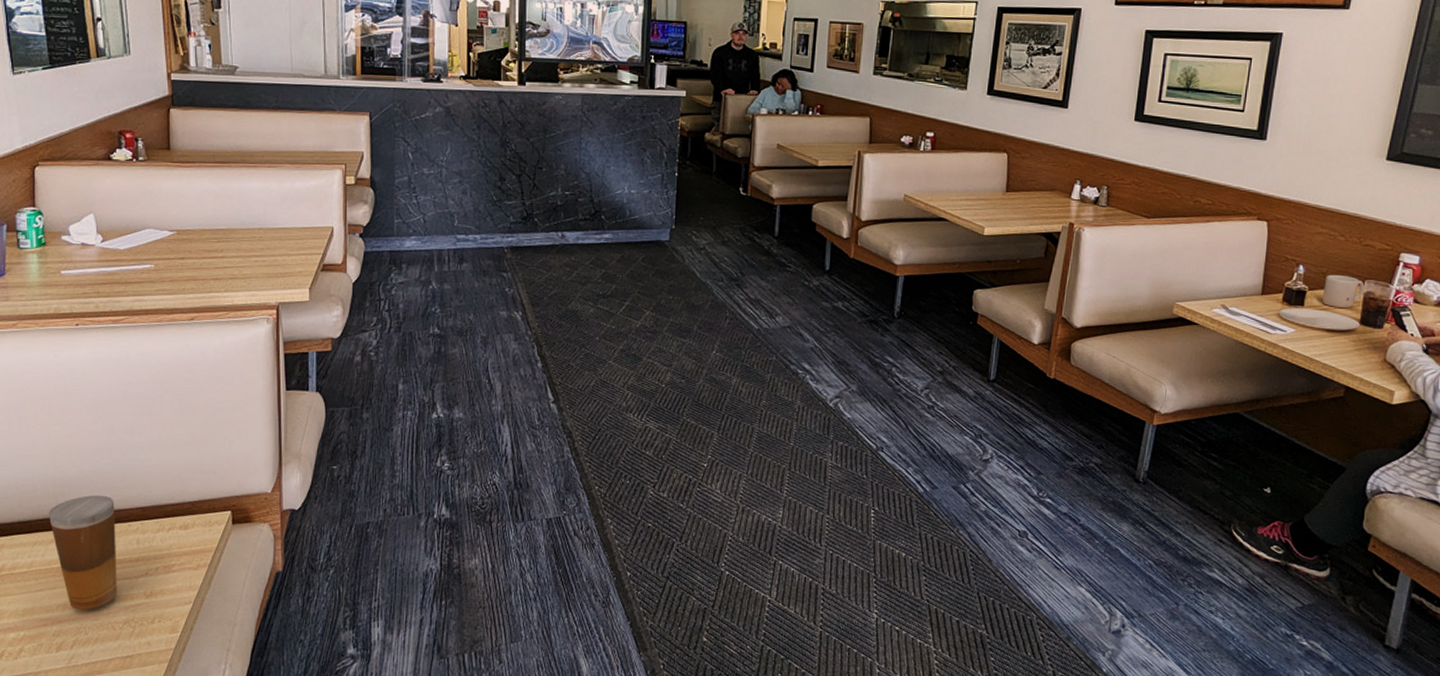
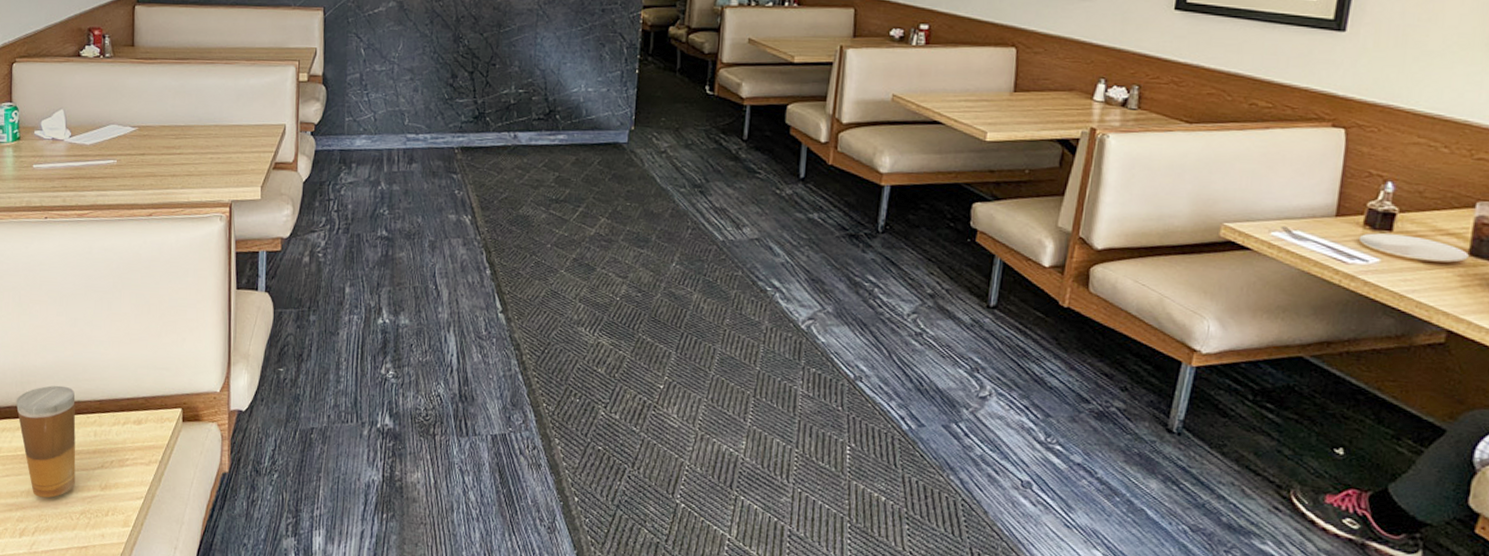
mug: present [1322,274,1365,309] -> none [1417,193,1476,236]

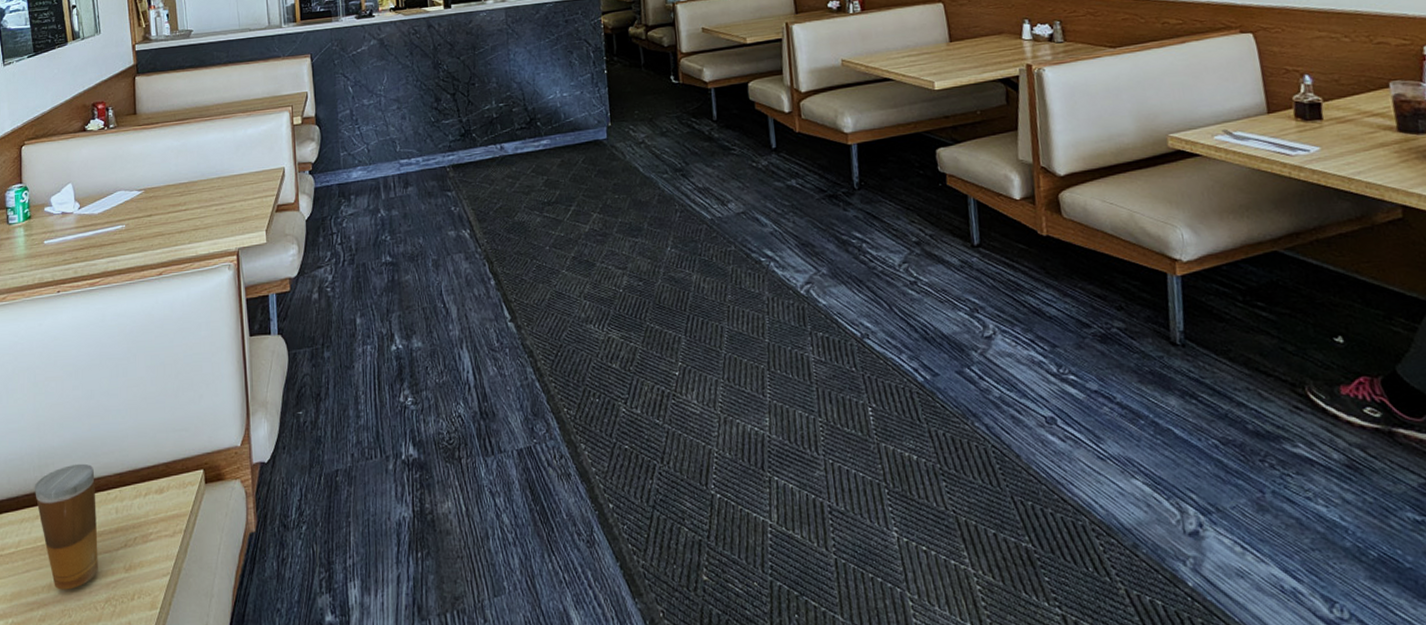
plate: present [1358,233,1469,263] -> none [1294,121,1399,144]

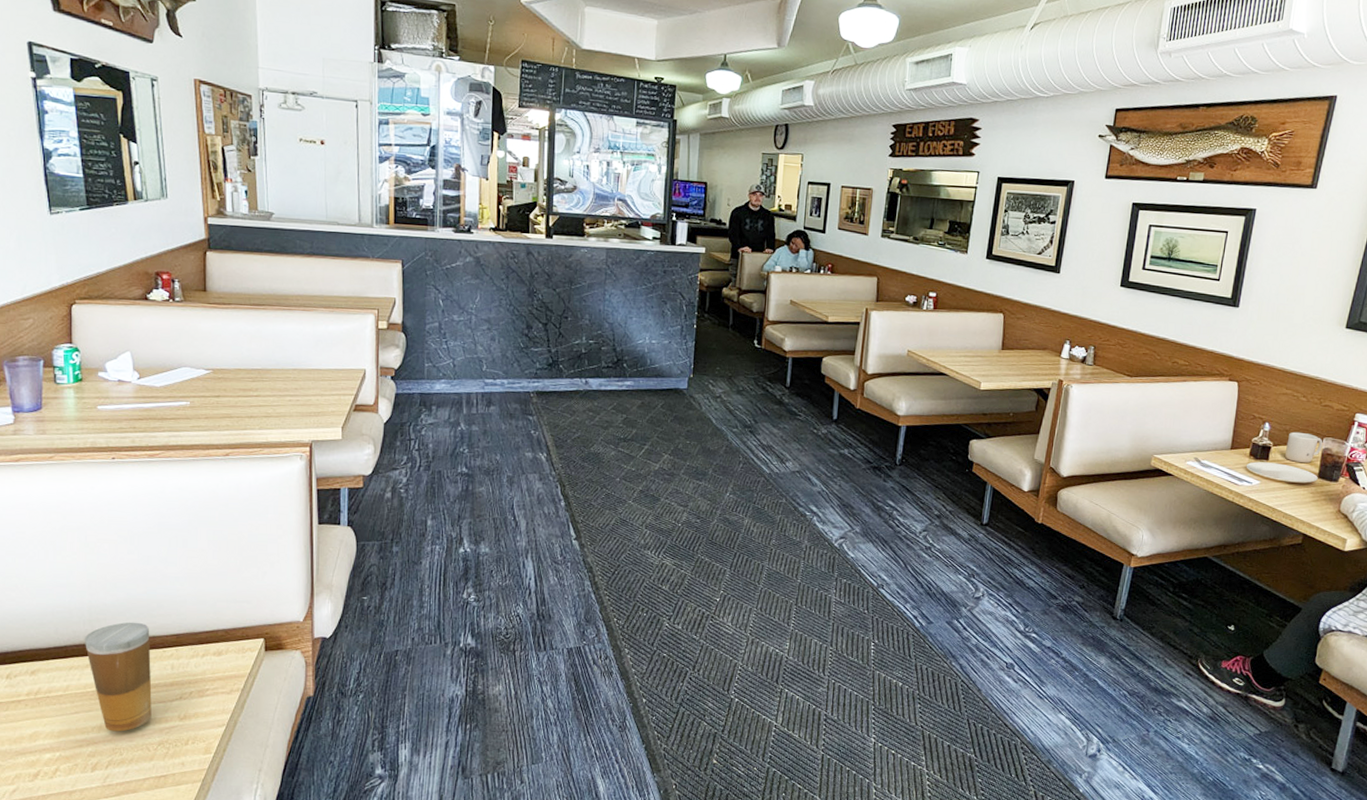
plate: none [1294,121,1399,144] -> present [1246,461,1318,484]
mug: none [1340,79,1392,117] -> present [1284,431,1323,464]

